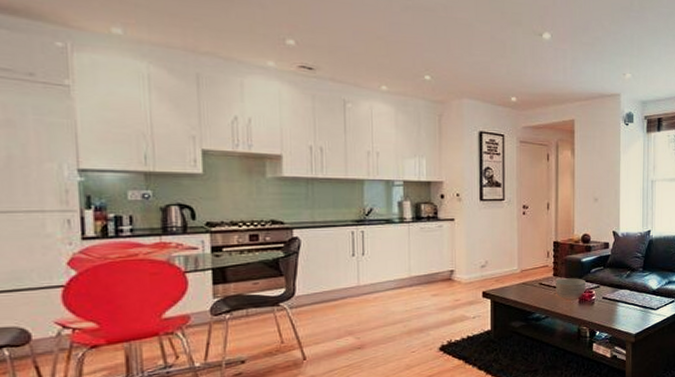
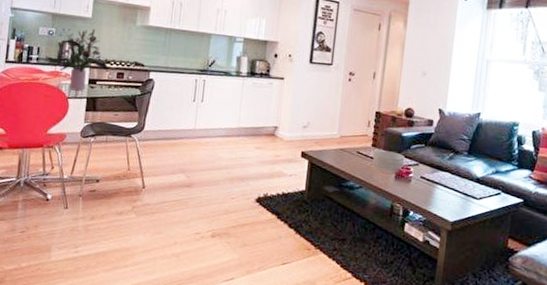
bouquet: none [141,187,238,263] -> present [44,28,109,91]

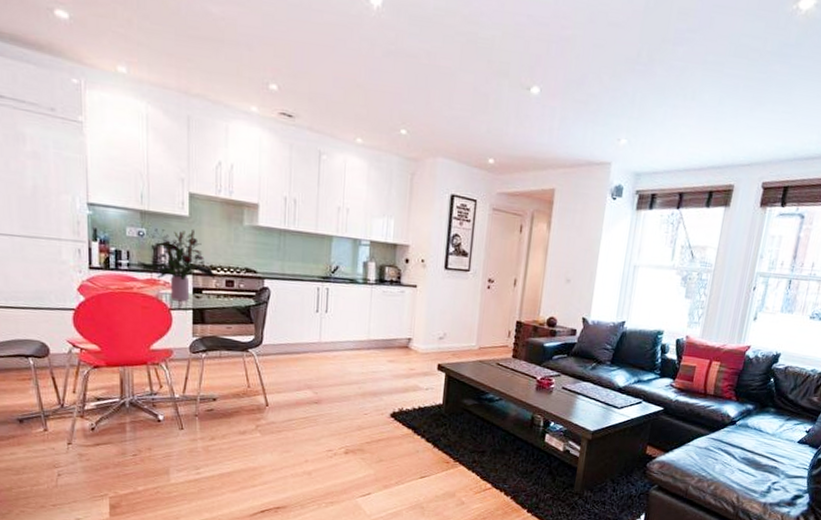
bowl: present [372,150,405,175] -> none [513,361,547,386]

